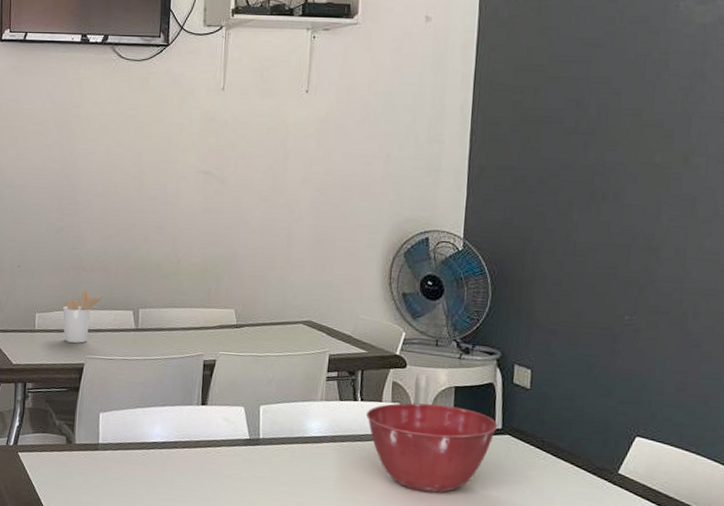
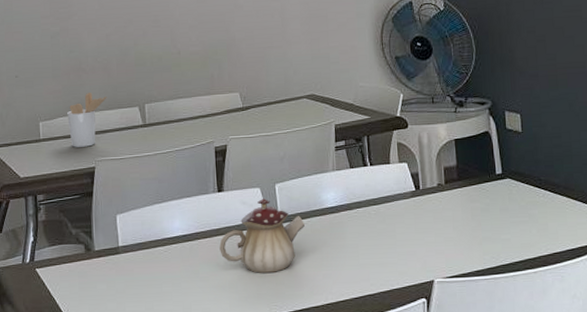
teapot: none [196,418,285,492] -> present [219,199,305,273]
mixing bowl: present [366,402,498,493] -> none [376,158,498,245]

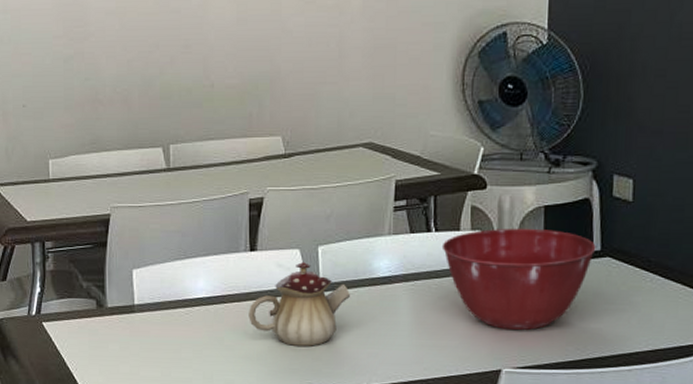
utensil holder: present [67,93,107,147] -> none [80,128,126,191]
mixing bowl: none [376,158,498,245] -> present [441,228,596,330]

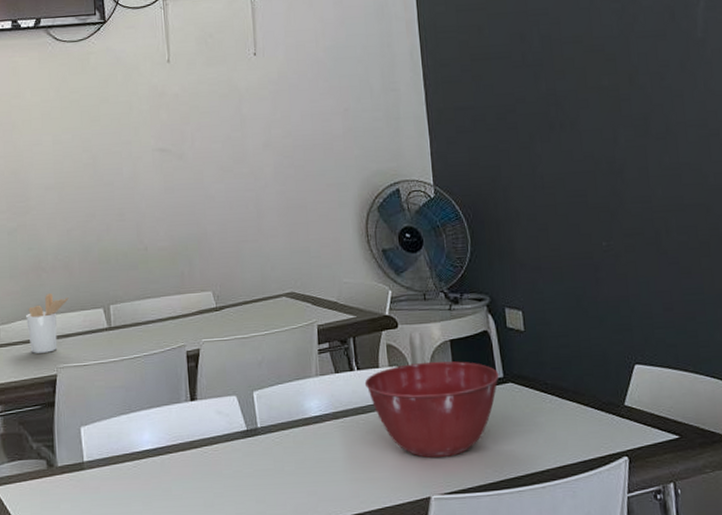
utensil holder: none [80,128,126,191] -> present [26,293,69,353]
teapot: present [249,262,350,346] -> none [193,408,286,490]

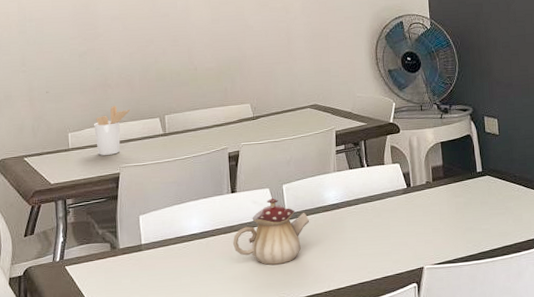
teapot: none [193,408,286,490] -> present [233,198,309,265]
mixing bowl: present [364,361,499,458] -> none [372,159,479,236]

